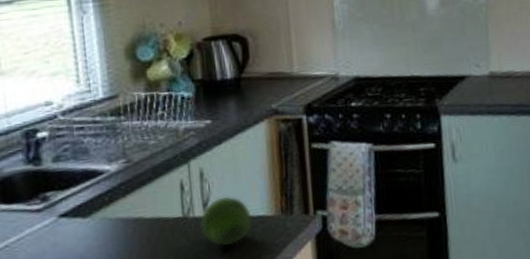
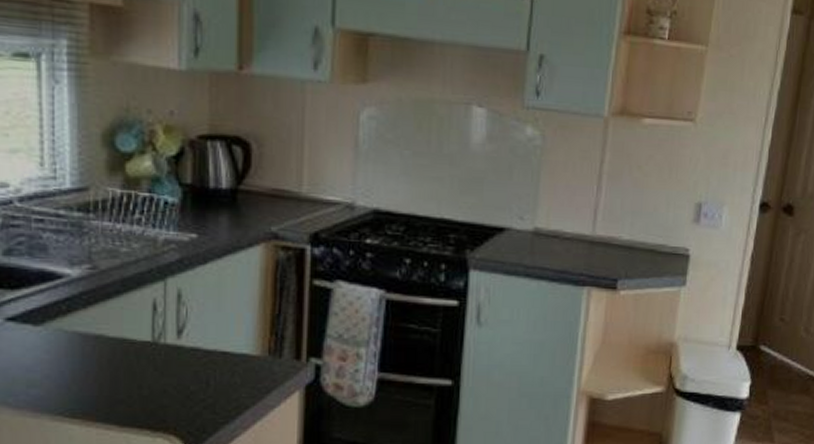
fruit: present [200,196,252,247] -> none [172,325,233,383]

